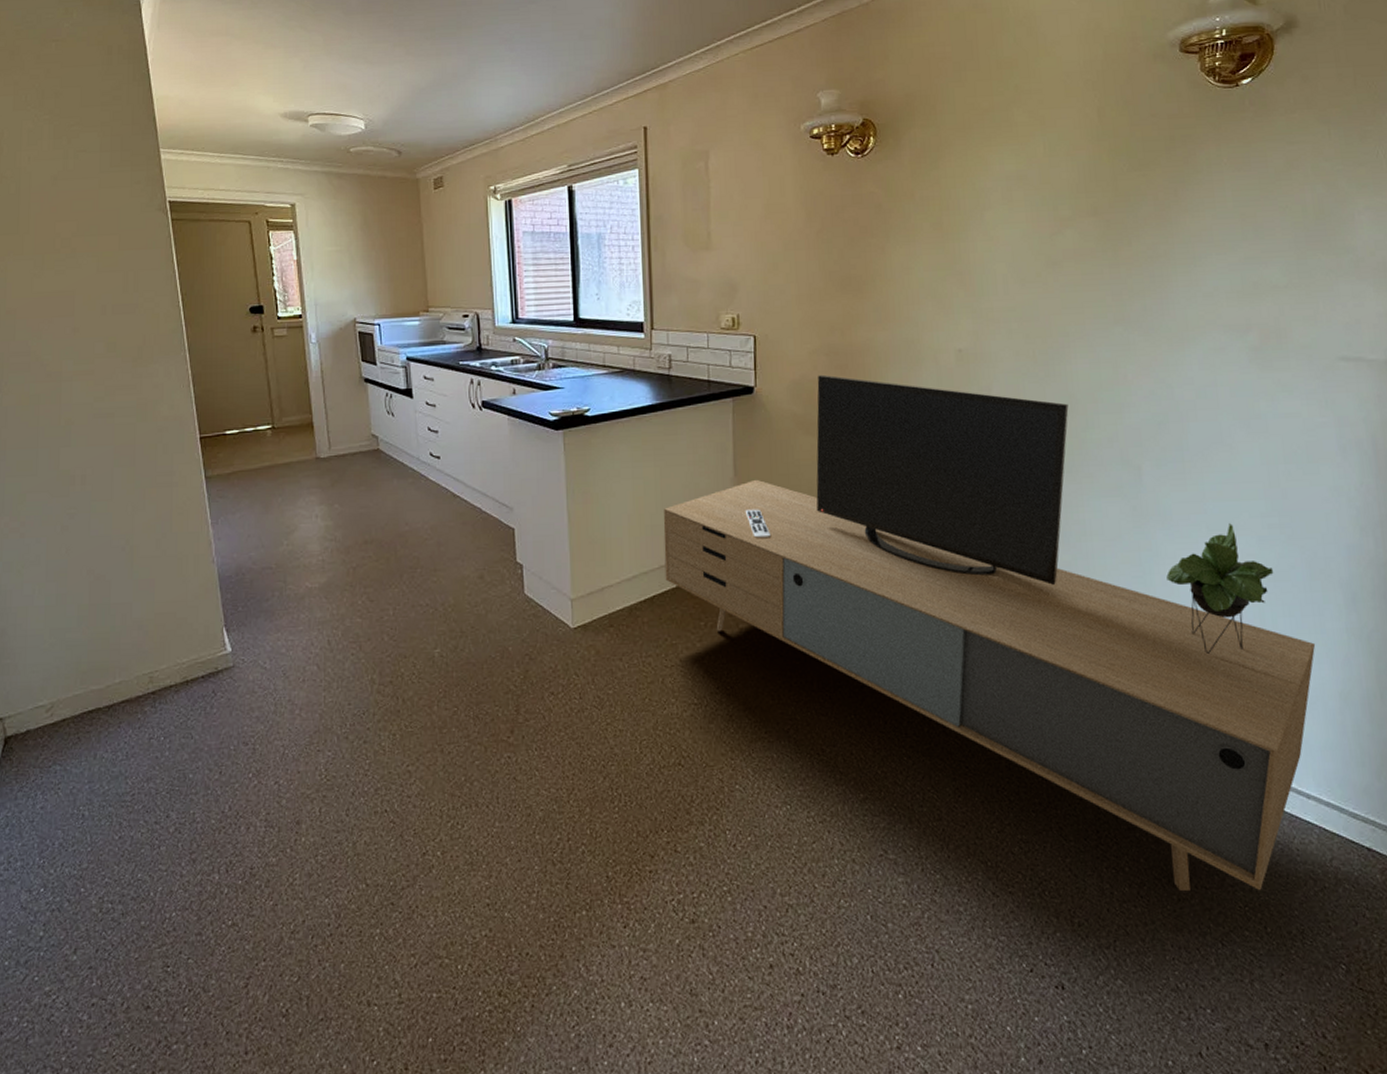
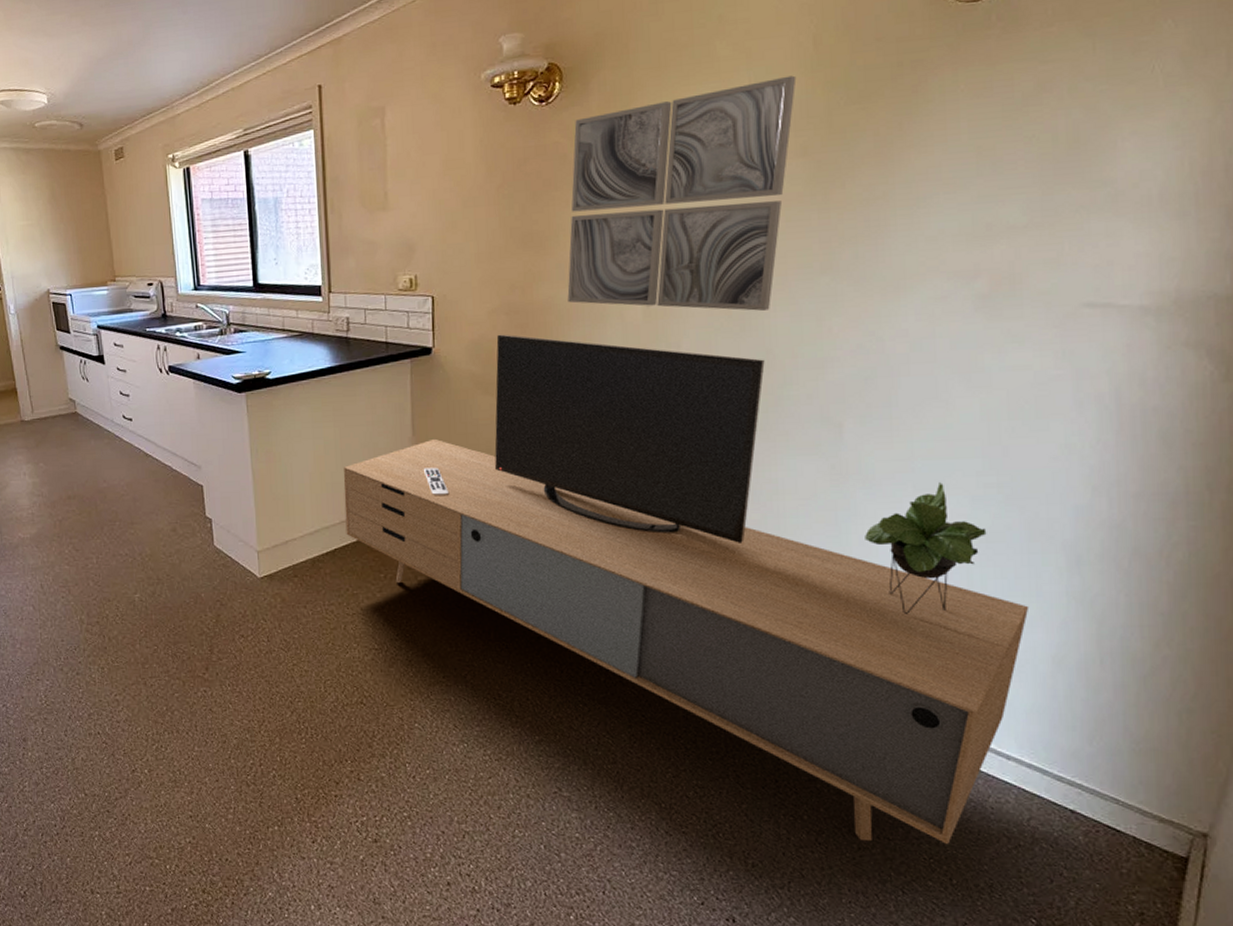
wall art: none [884,142,1085,357] -> present [567,75,797,311]

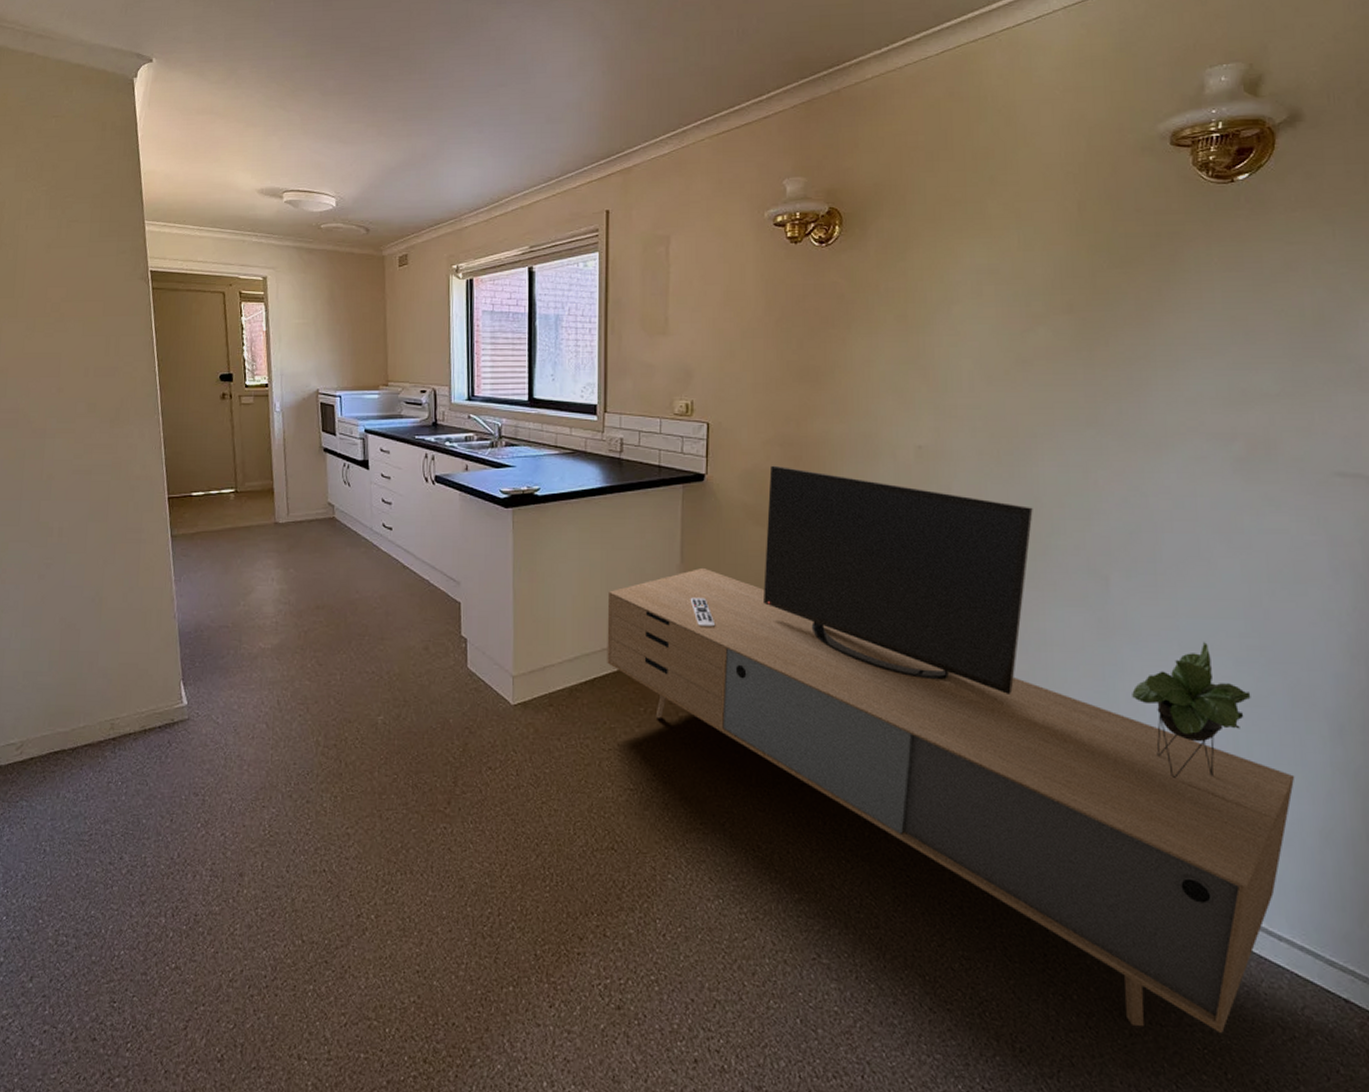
wall art: present [567,75,797,311] -> none [841,237,1063,459]

